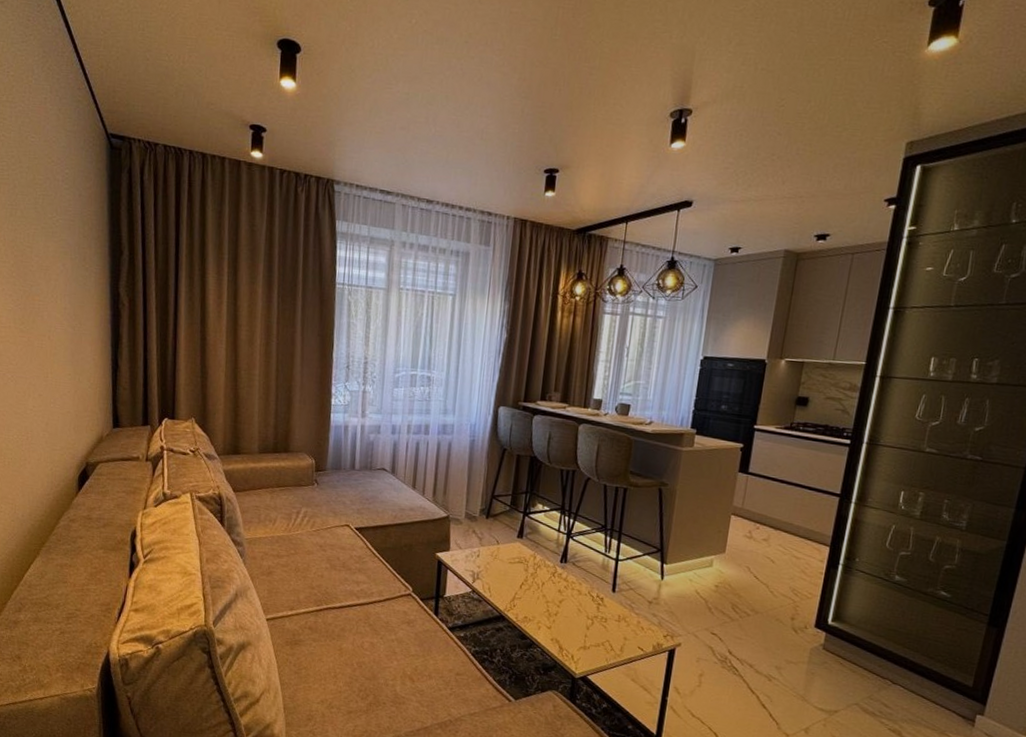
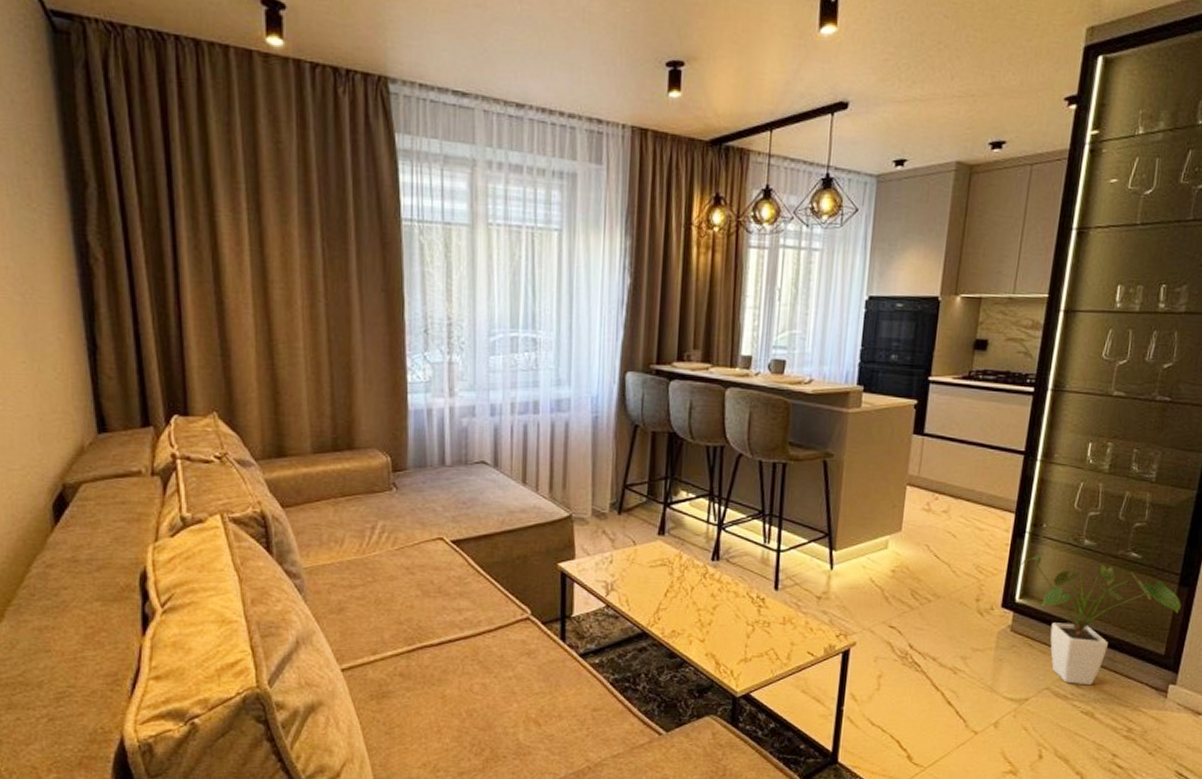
house plant: none [833,583,990,707] -> present [1020,552,1181,686]

